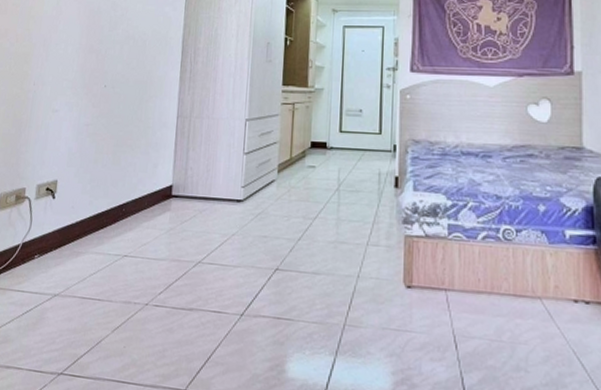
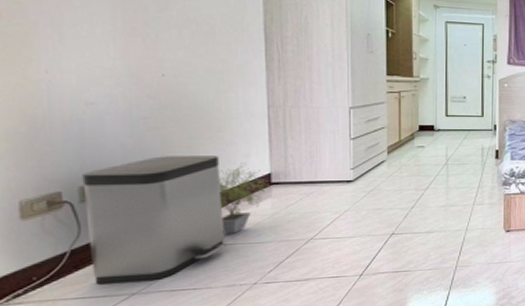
pedal bin: none [32,161,134,285] -> present [82,156,226,285]
potted plant: none [127,172,170,246] -> present [219,163,269,234]

